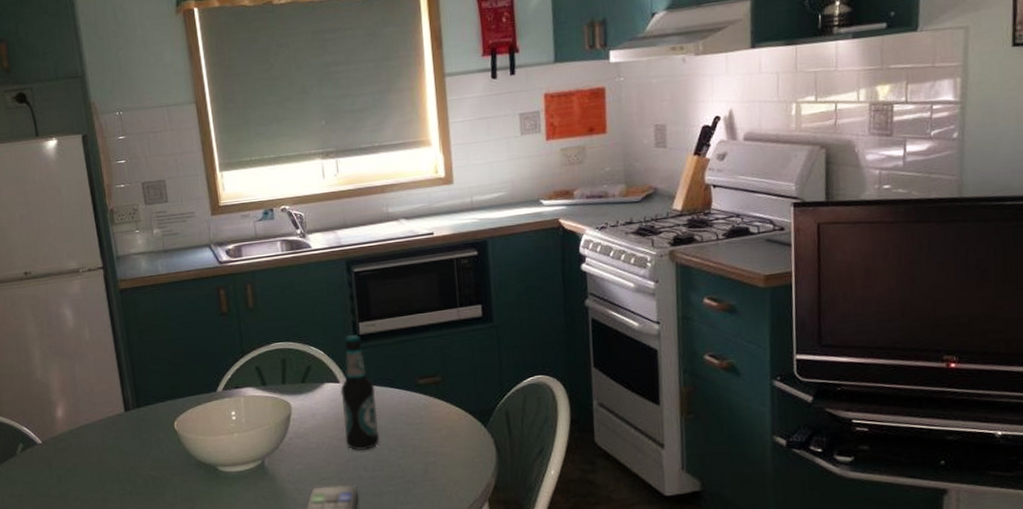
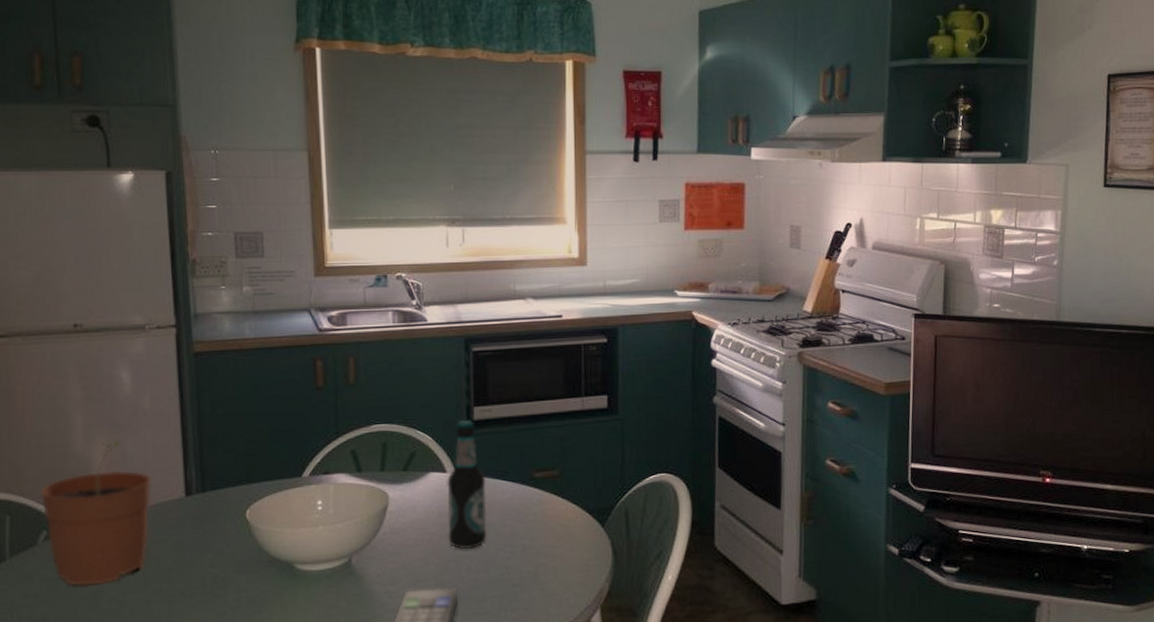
plant pot: none [14,367,100,488] -> present [40,440,151,586]

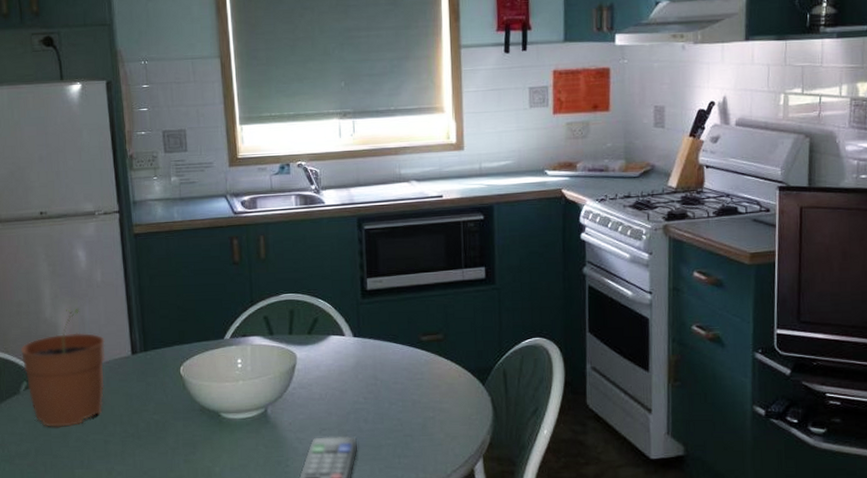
bottle: present [447,420,487,550] -> none [345,290,381,404]

